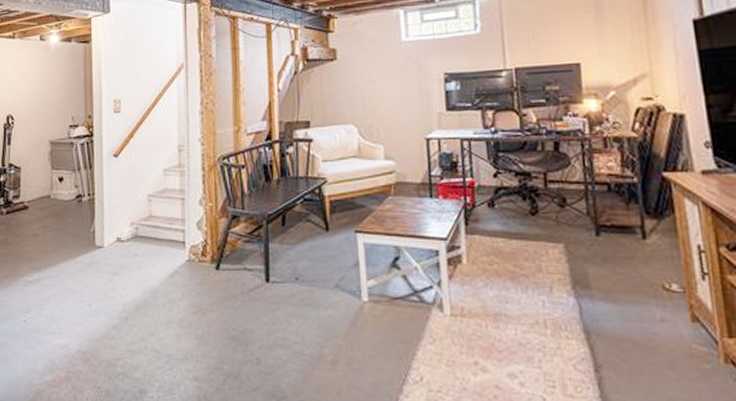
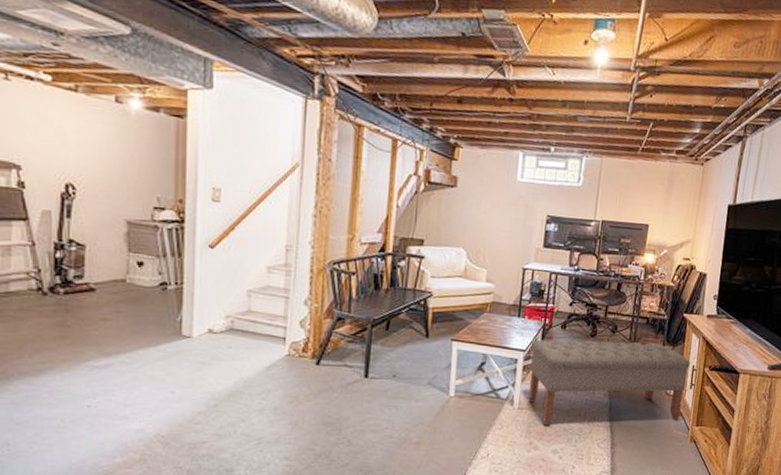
bench: none [452,217,696,339] -> present [528,339,690,426]

